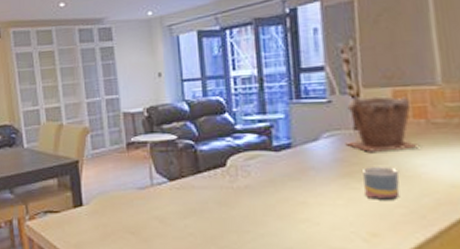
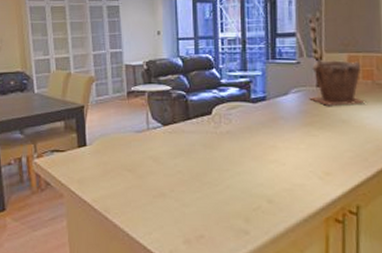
mug: present [363,167,400,200] -> none [322,118,350,145]

